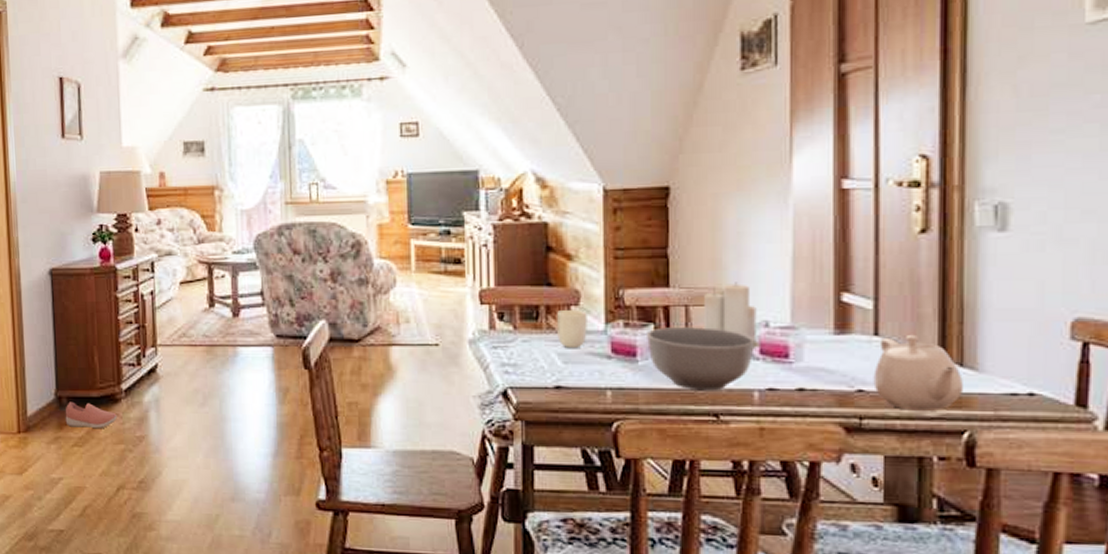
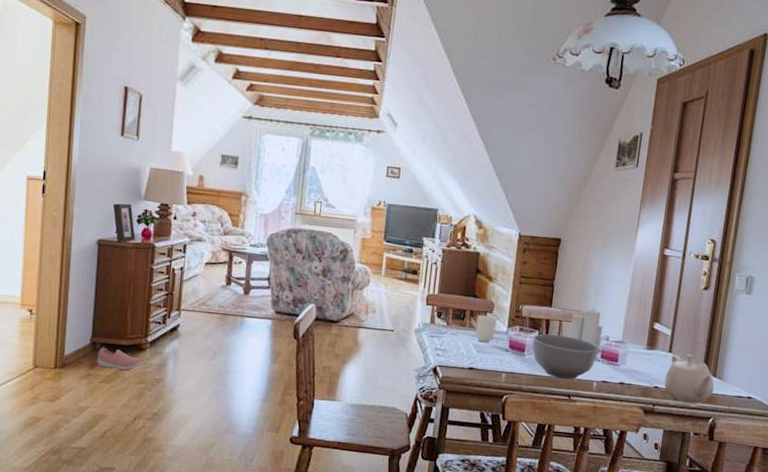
picture frame: none [61,220,92,269] -> present [112,203,135,242]

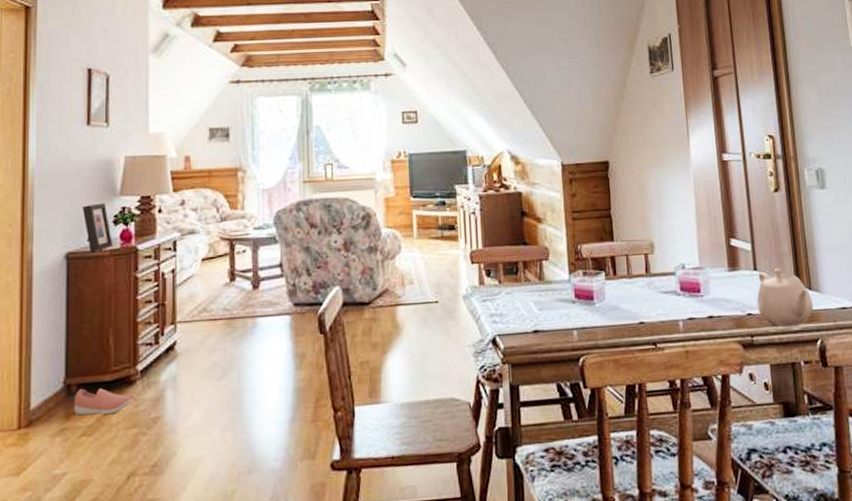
cup: present [475,315,497,342] -> none [532,264,556,296]
bowl: present [532,334,599,380] -> none [600,272,677,325]
candle: present [569,308,603,354] -> none [638,234,680,286]

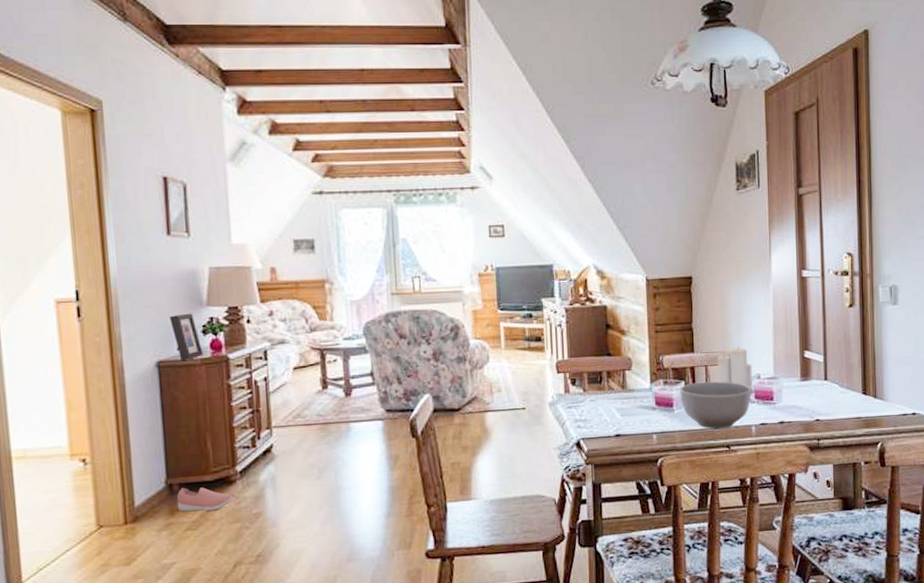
bowl: none [600,272,677,325] -> present [680,381,752,429]
candle: none [638,234,680,286] -> present [717,346,755,395]
teapot: present [756,267,814,327] -> none [825,377,877,432]

